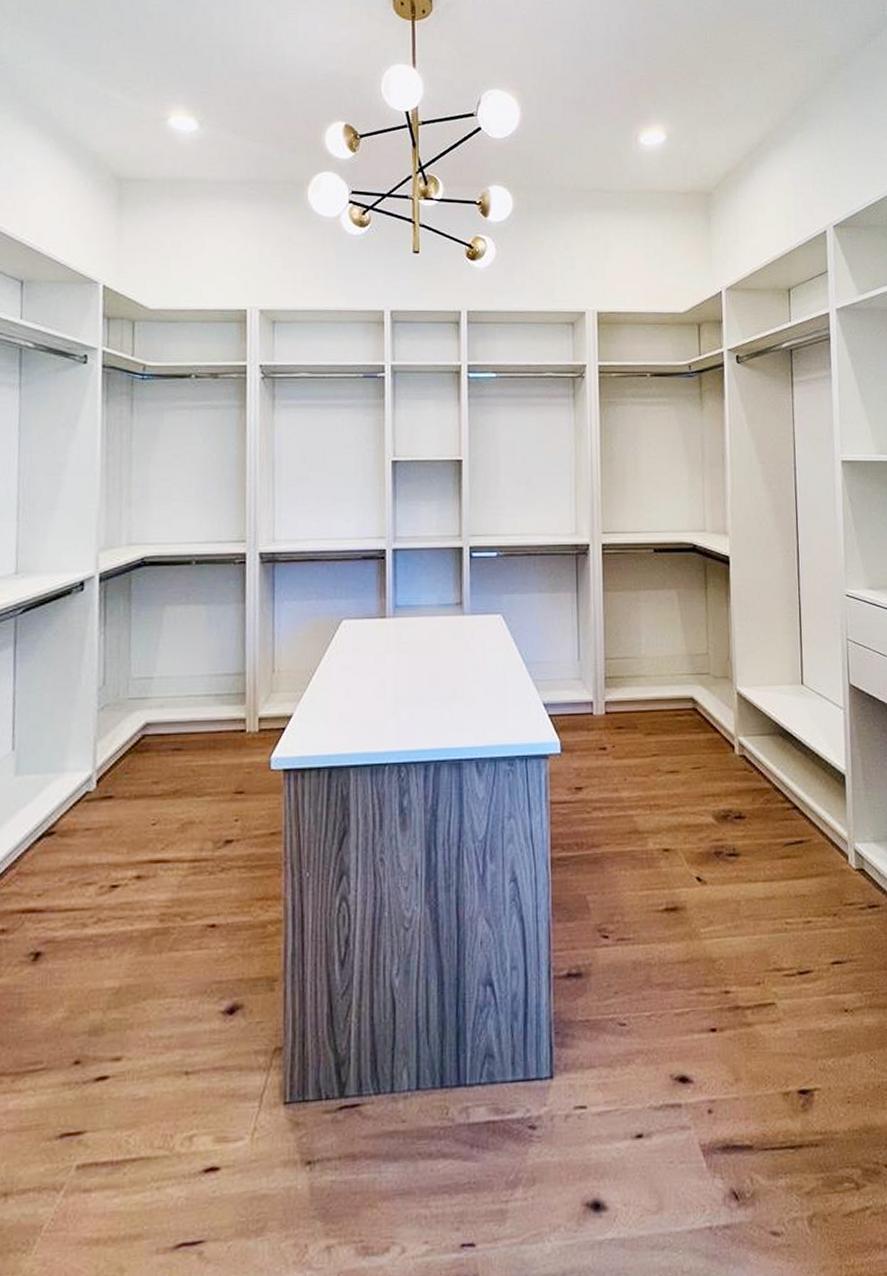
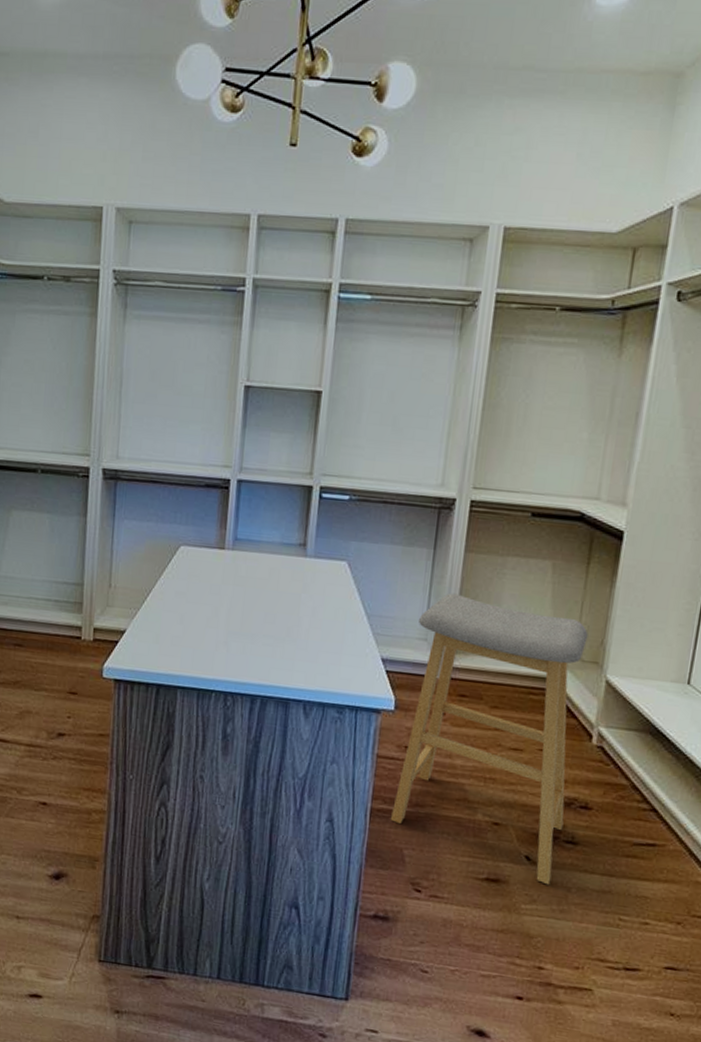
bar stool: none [571,631,724,903] -> present [391,593,588,885]

